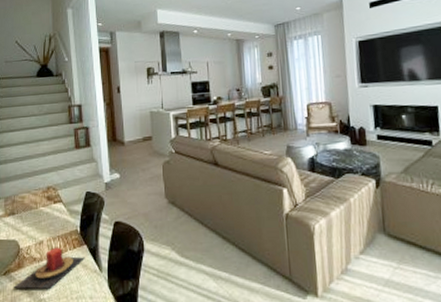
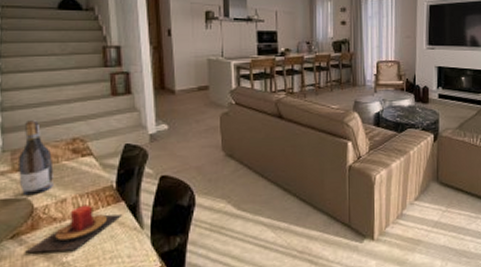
wine bottle: none [10,171,34,238] -> present [19,120,54,196]

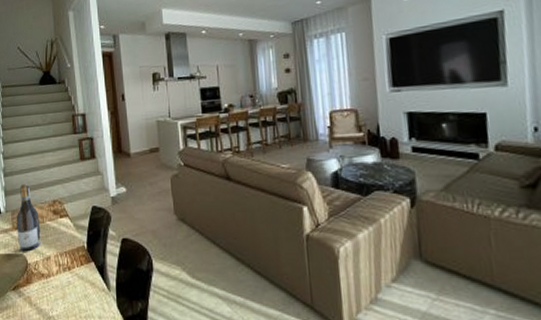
candle: present [25,204,123,254] -> none [23,263,94,306]

